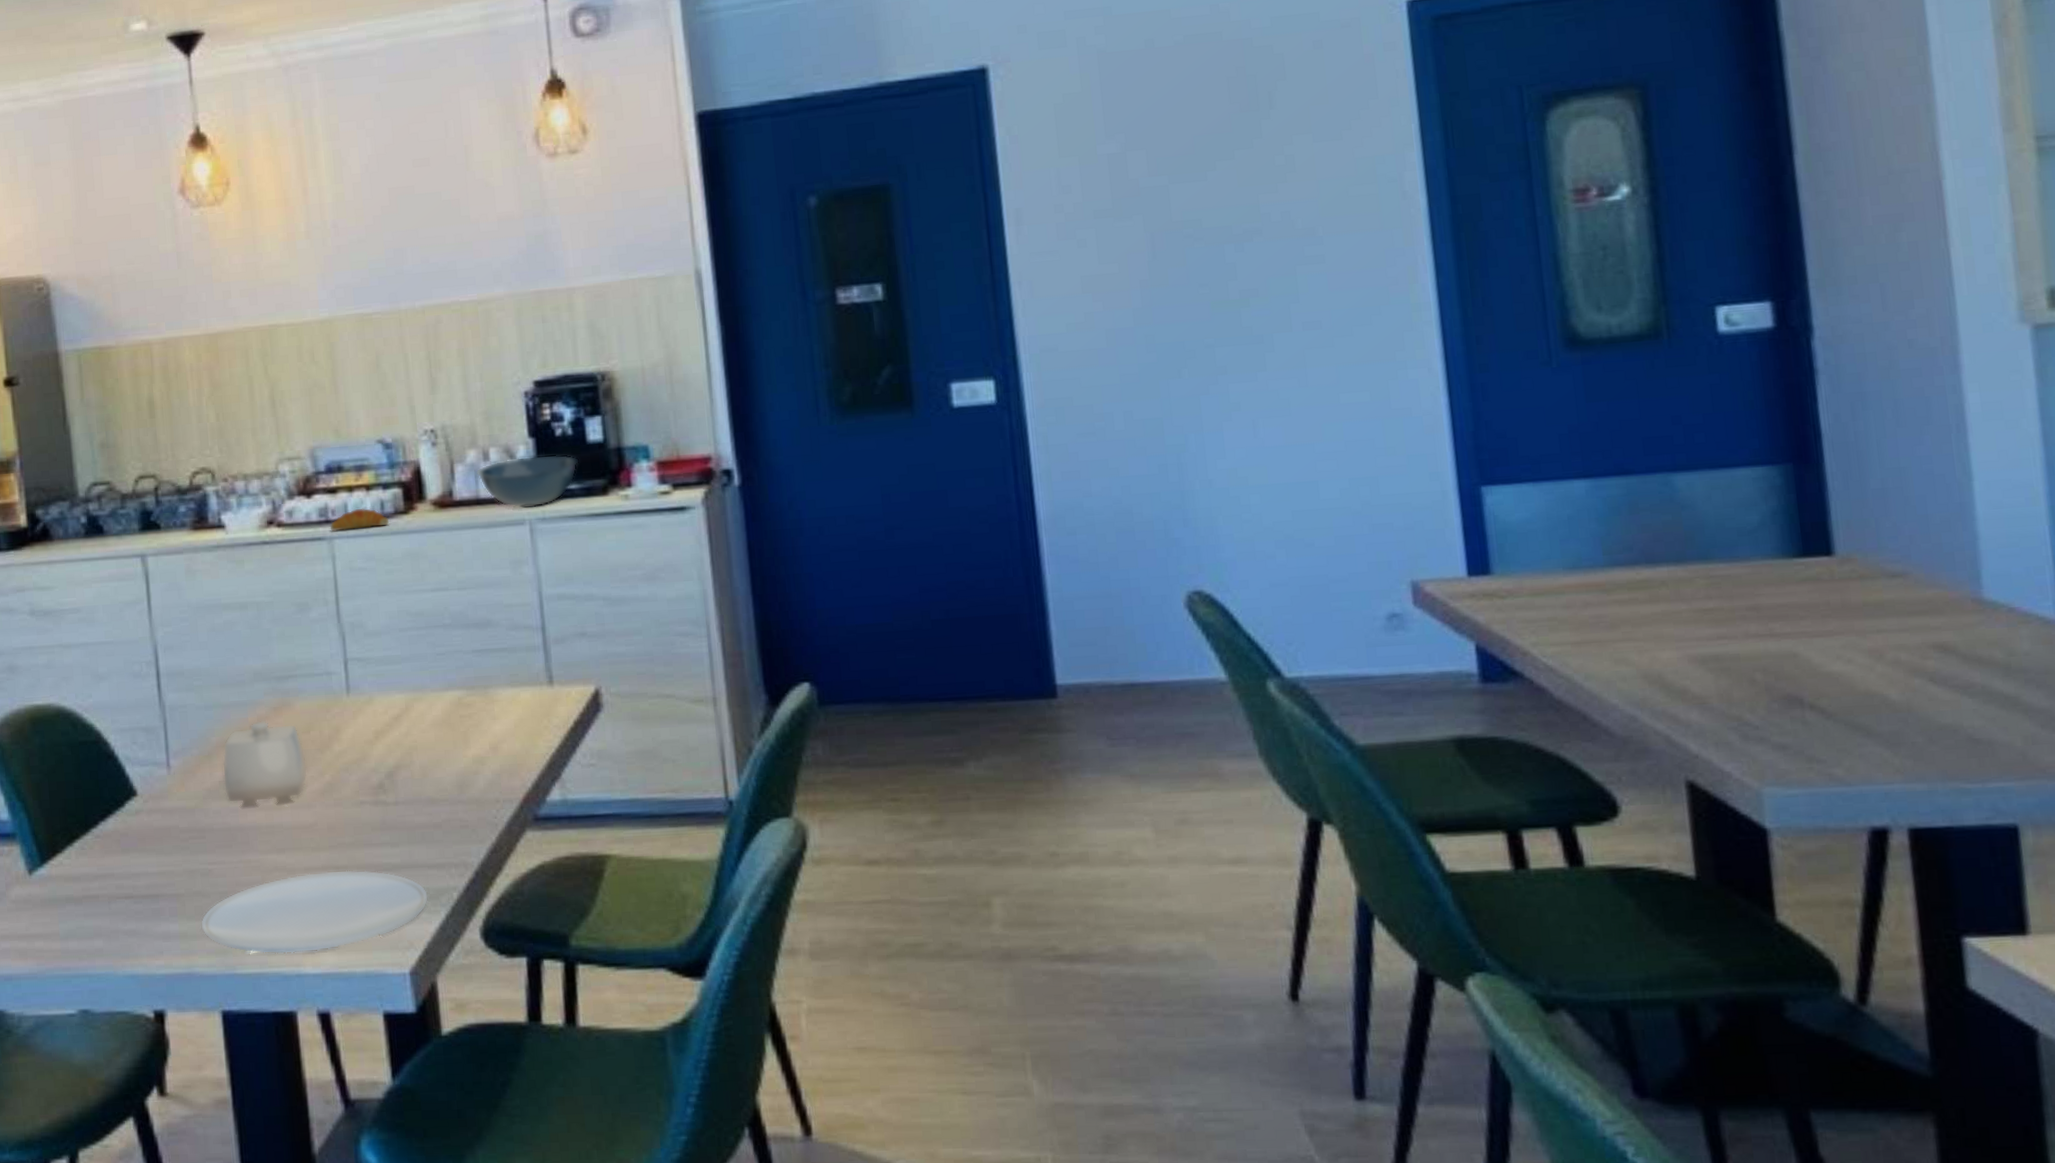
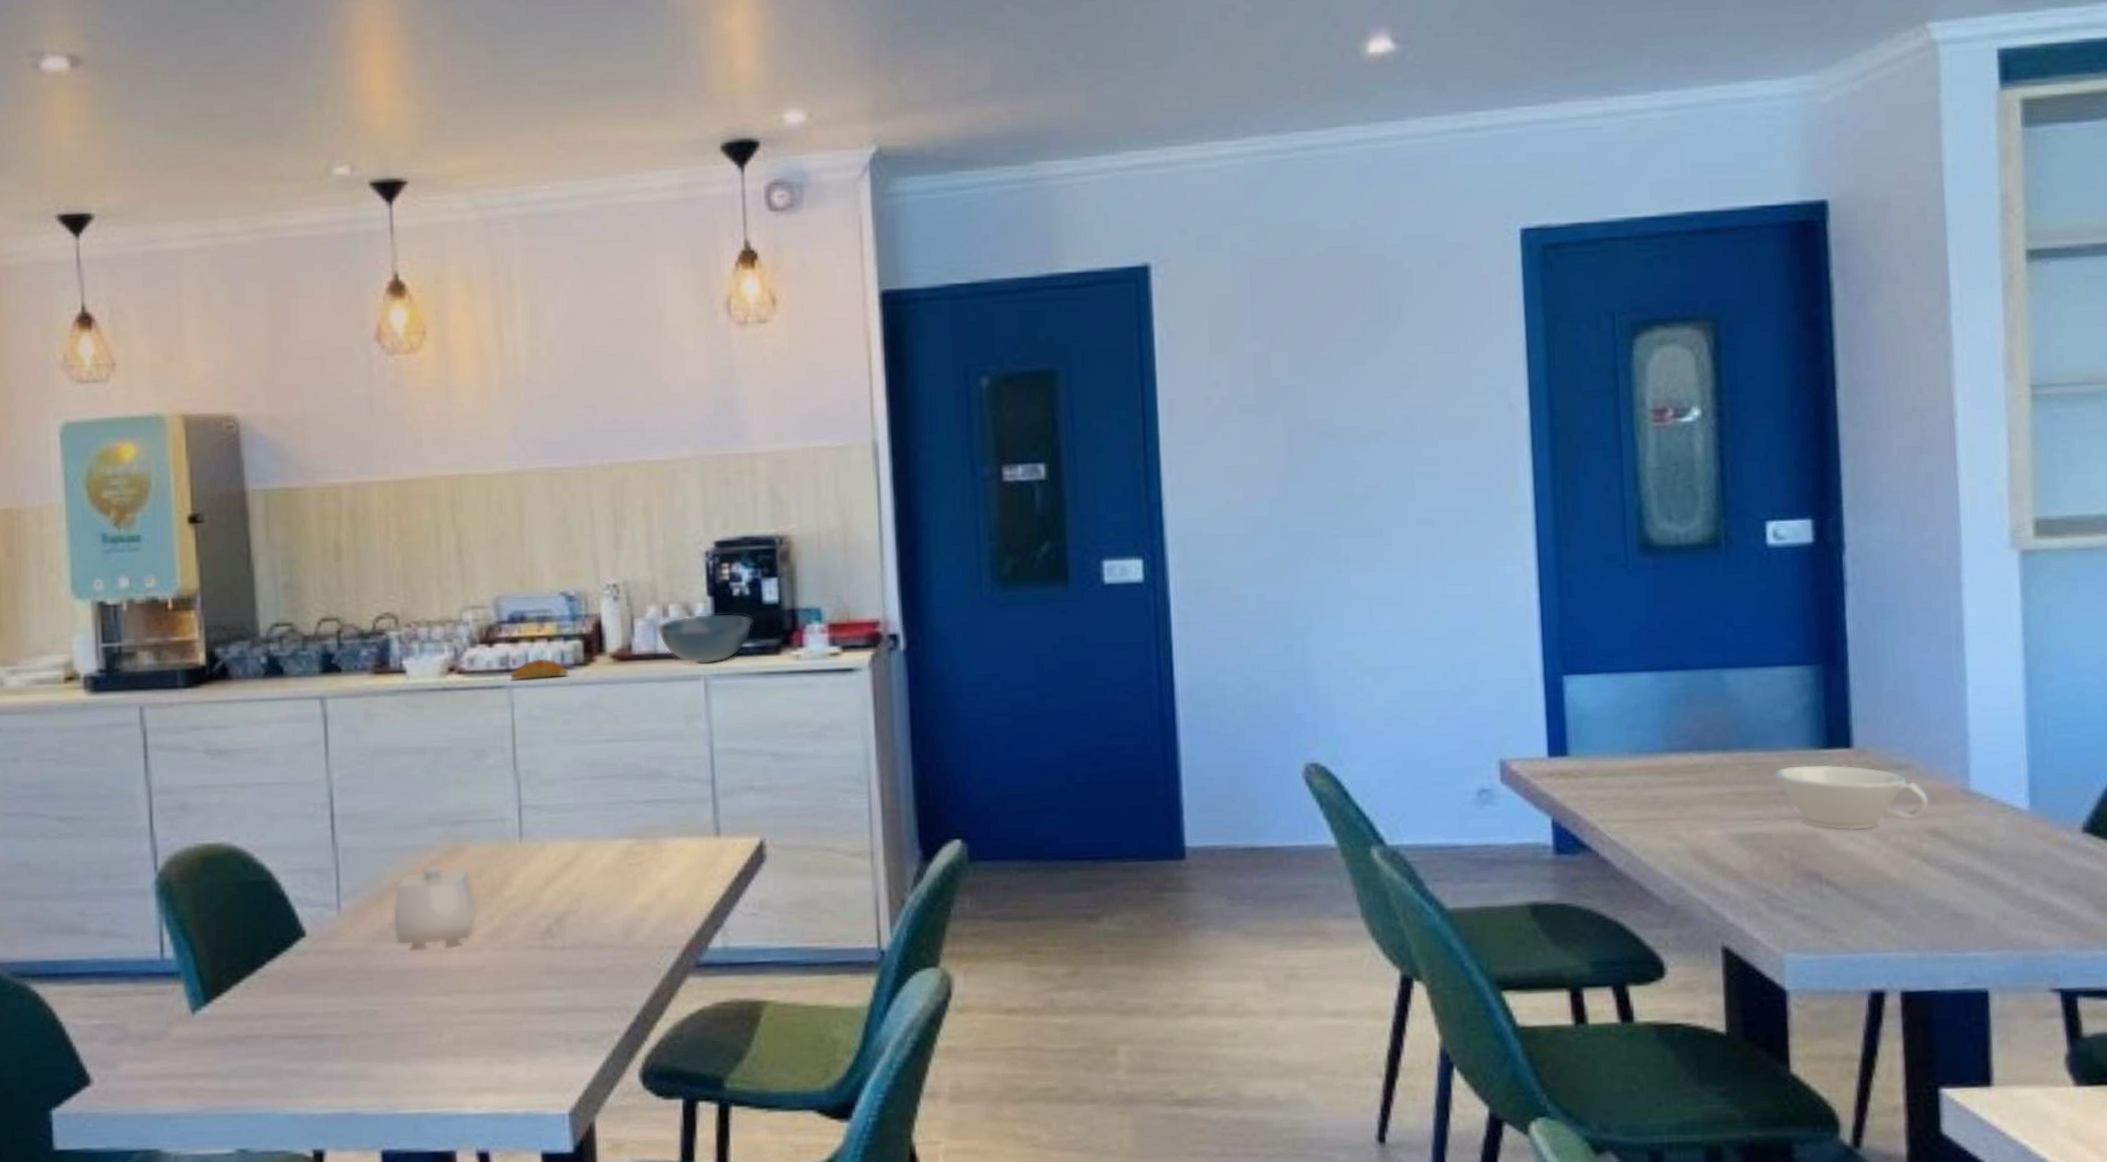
plate: present [201,870,428,953] -> none [364,1013,590,1094]
cup: none [1740,575,1933,648] -> present [1775,764,1930,830]

